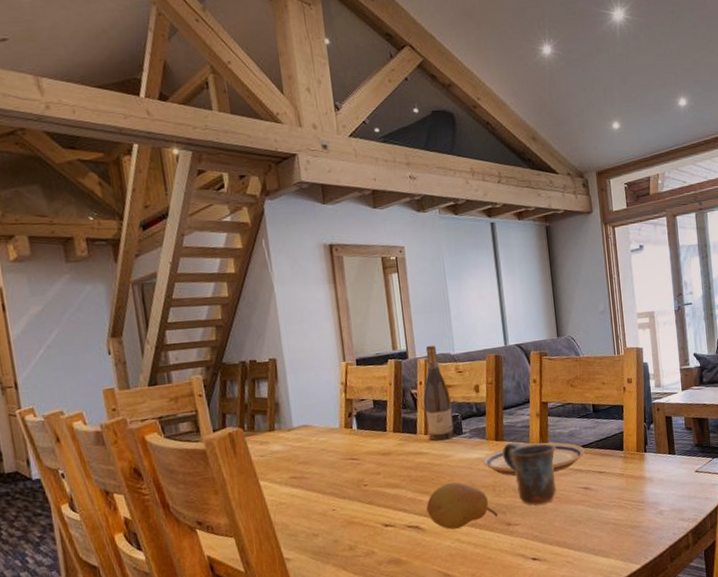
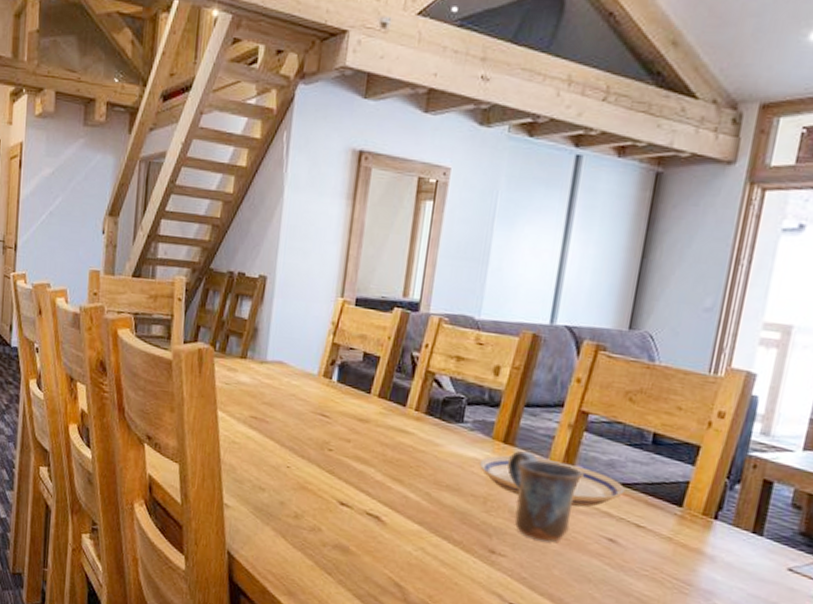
wine bottle: present [423,345,454,441] -> none [418,301,461,425]
fruit: present [426,482,498,530] -> none [394,477,481,538]

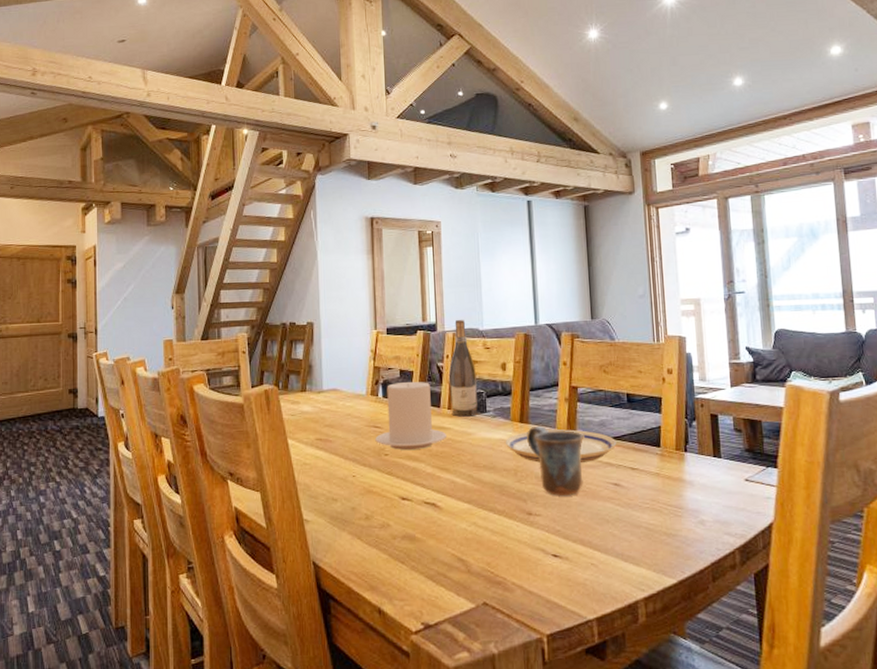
candle: none [320,367,409,452] -> present [375,381,447,450]
wine bottle: none [418,301,461,425] -> present [448,319,478,417]

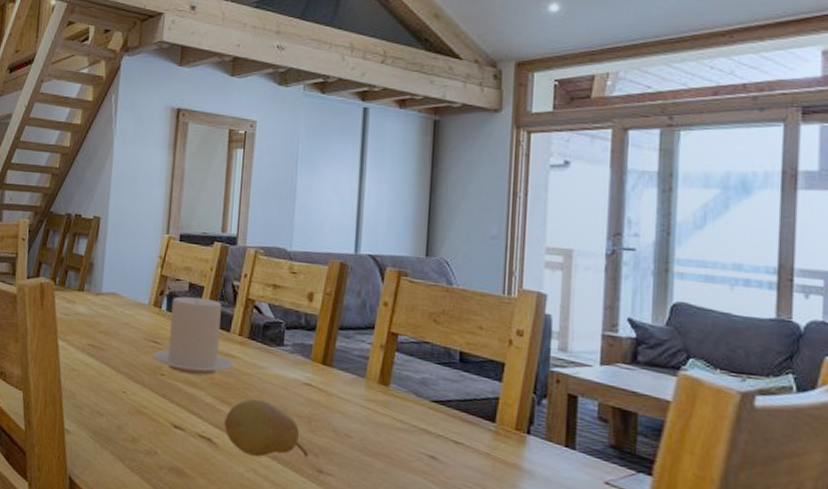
fruit: none [445,462,518,511] -> present [224,399,308,458]
wine bottle: present [448,319,478,417] -> none [242,235,278,348]
plate: present [506,429,617,463] -> none [302,376,440,425]
mug: present [527,425,585,496] -> none [328,371,399,460]

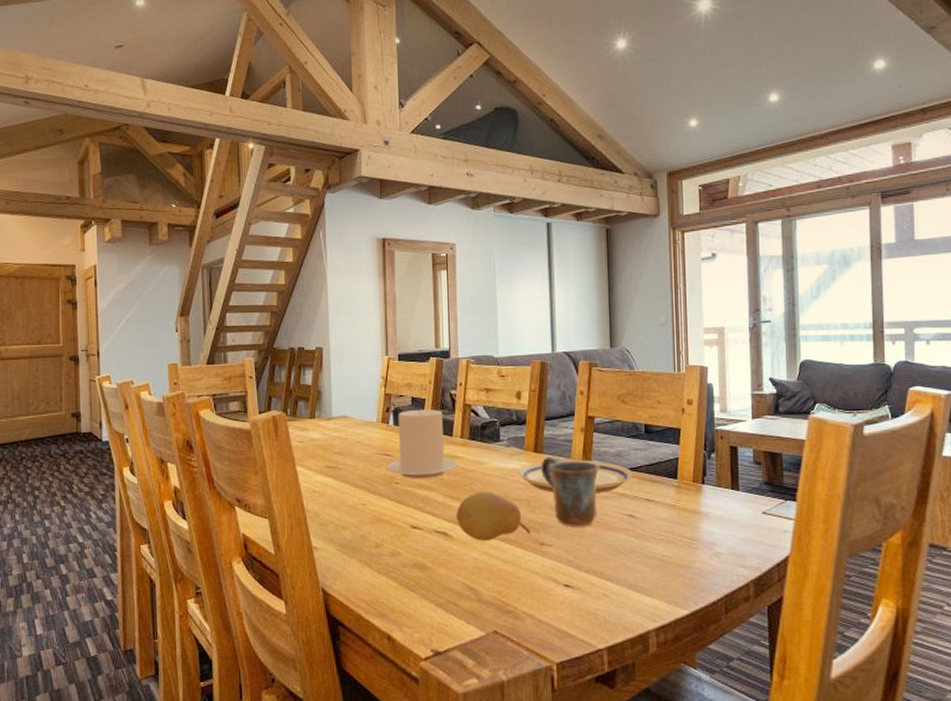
plate: none [302,376,440,425] -> present [519,460,633,493]
mug: none [328,371,399,460] -> present [541,455,600,526]

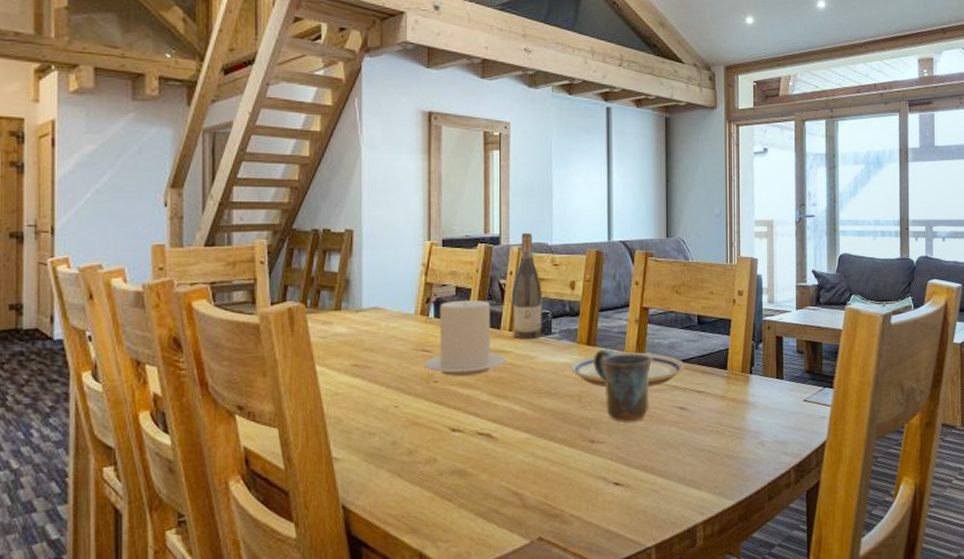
fruit: present [456,492,530,541] -> none [502,388,581,441]
wine bottle: none [461,345,492,446] -> present [511,232,543,339]

